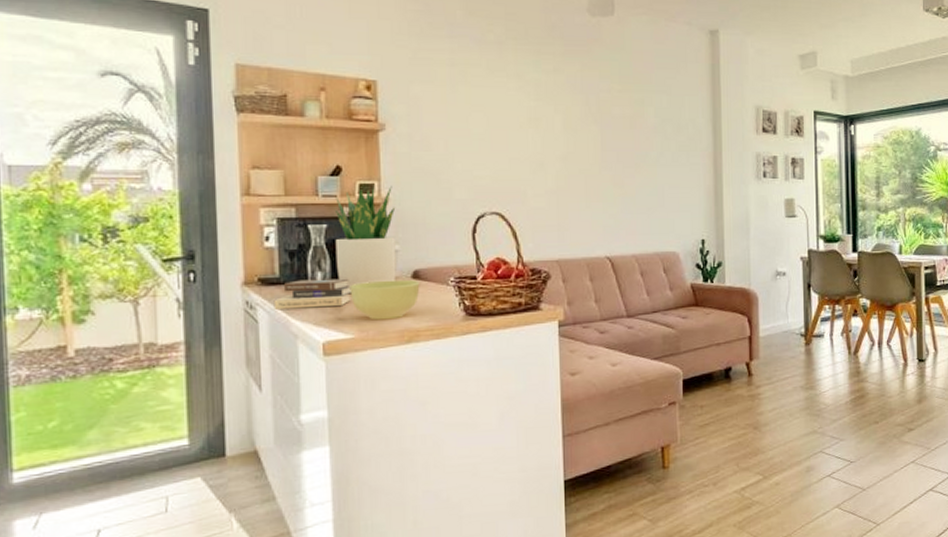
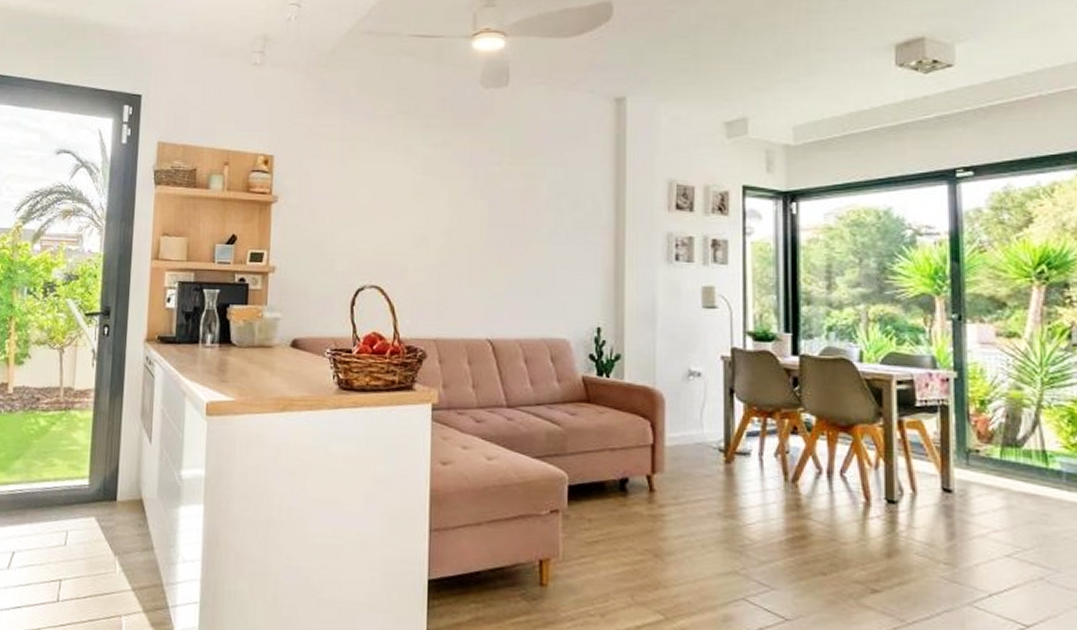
books: present [273,278,351,309] -> none [168,340,236,369]
planter: present [335,185,397,295] -> none [224,254,280,358]
bowl: present [349,279,420,320] -> none [234,347,298,386]

